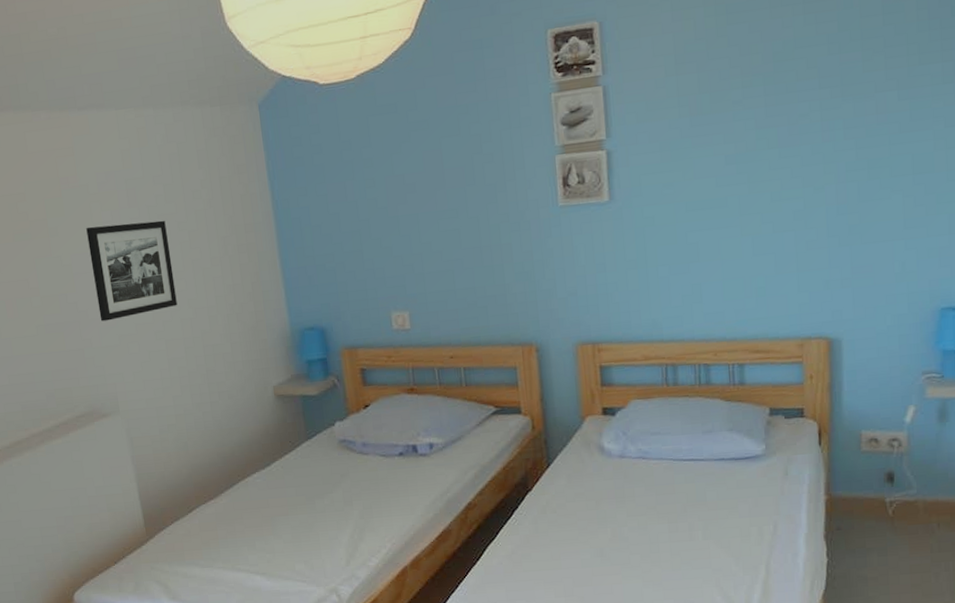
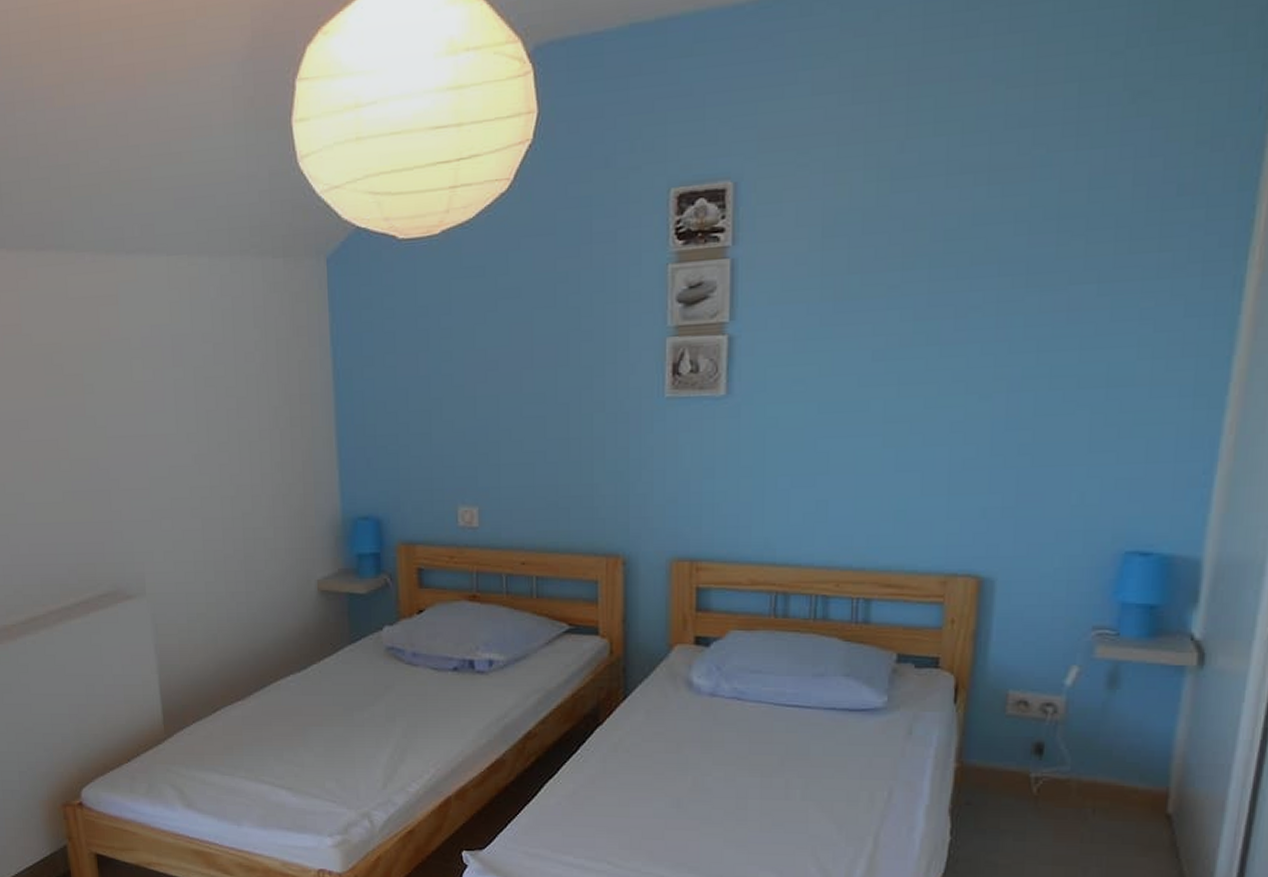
picture frame: present [86,220,178,322] -> none [125,383,218,492]

